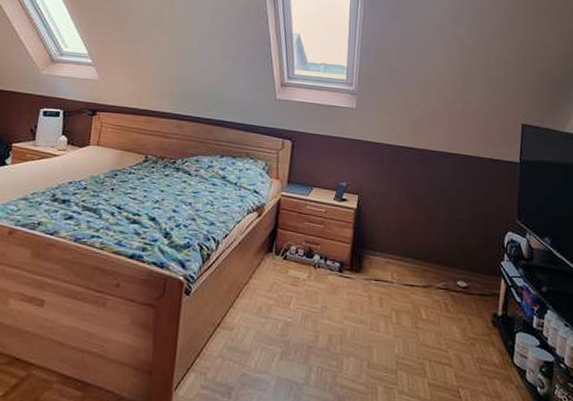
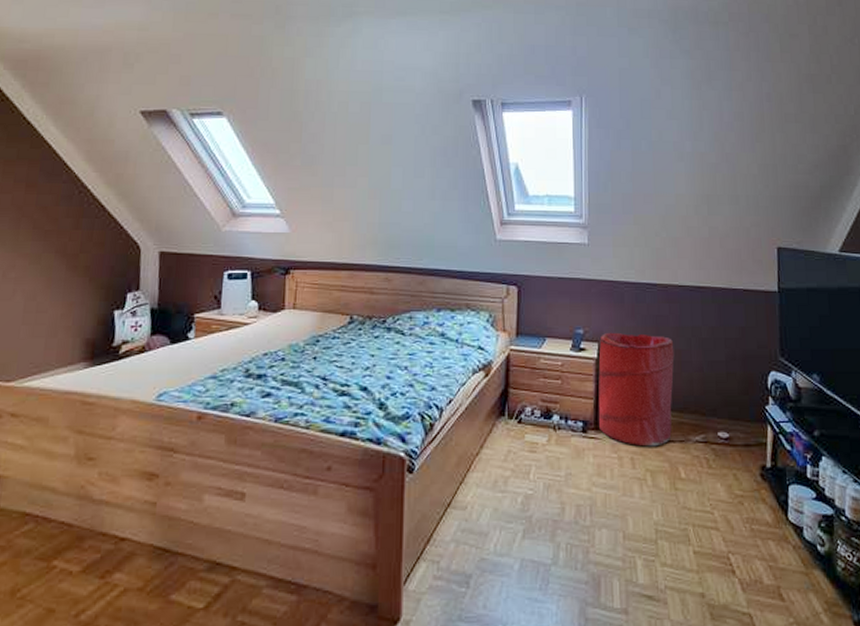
laundry hamper: none [354,186,425,290] -> present [598,332,675,447]

